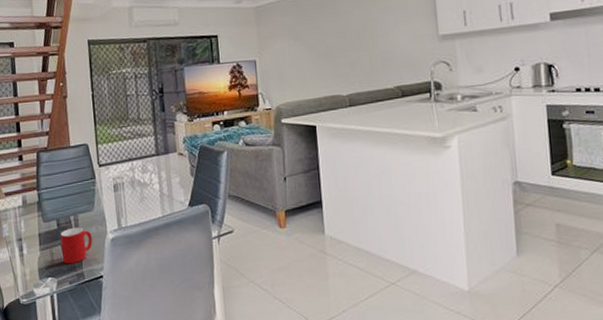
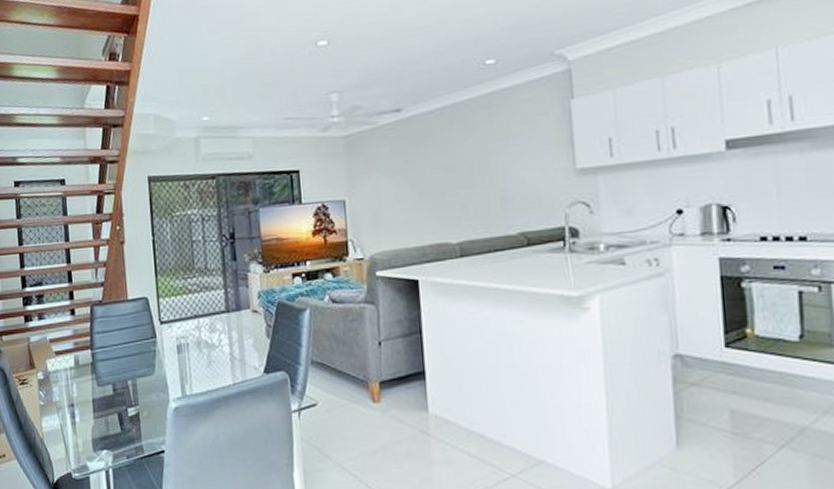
cup: present [60,227,93,264] -> none [116,393,153,436]

